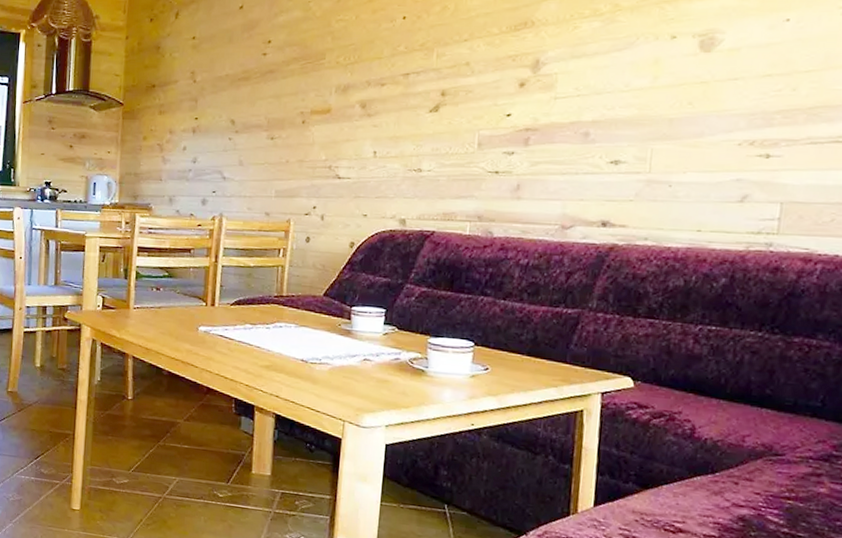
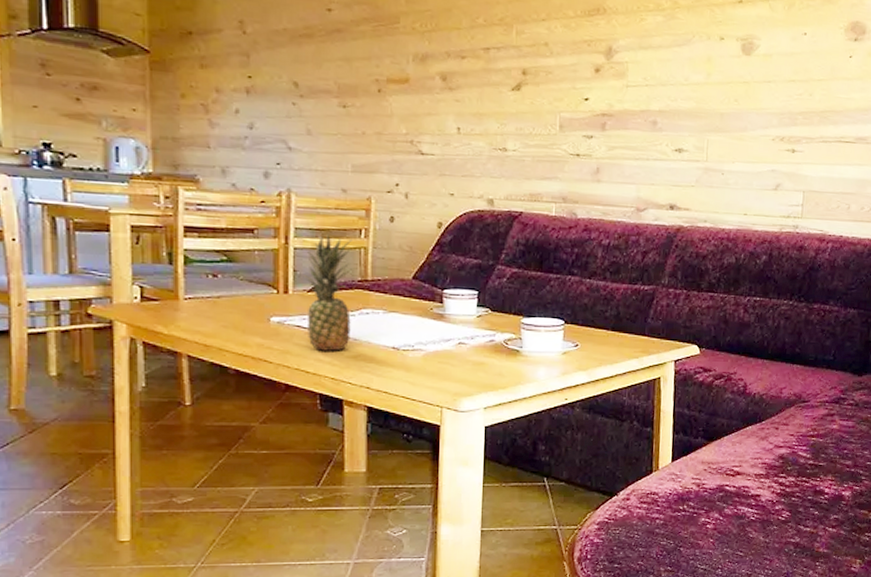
fruit: none [228,253,272,361] -> present [304,234,352,351]

